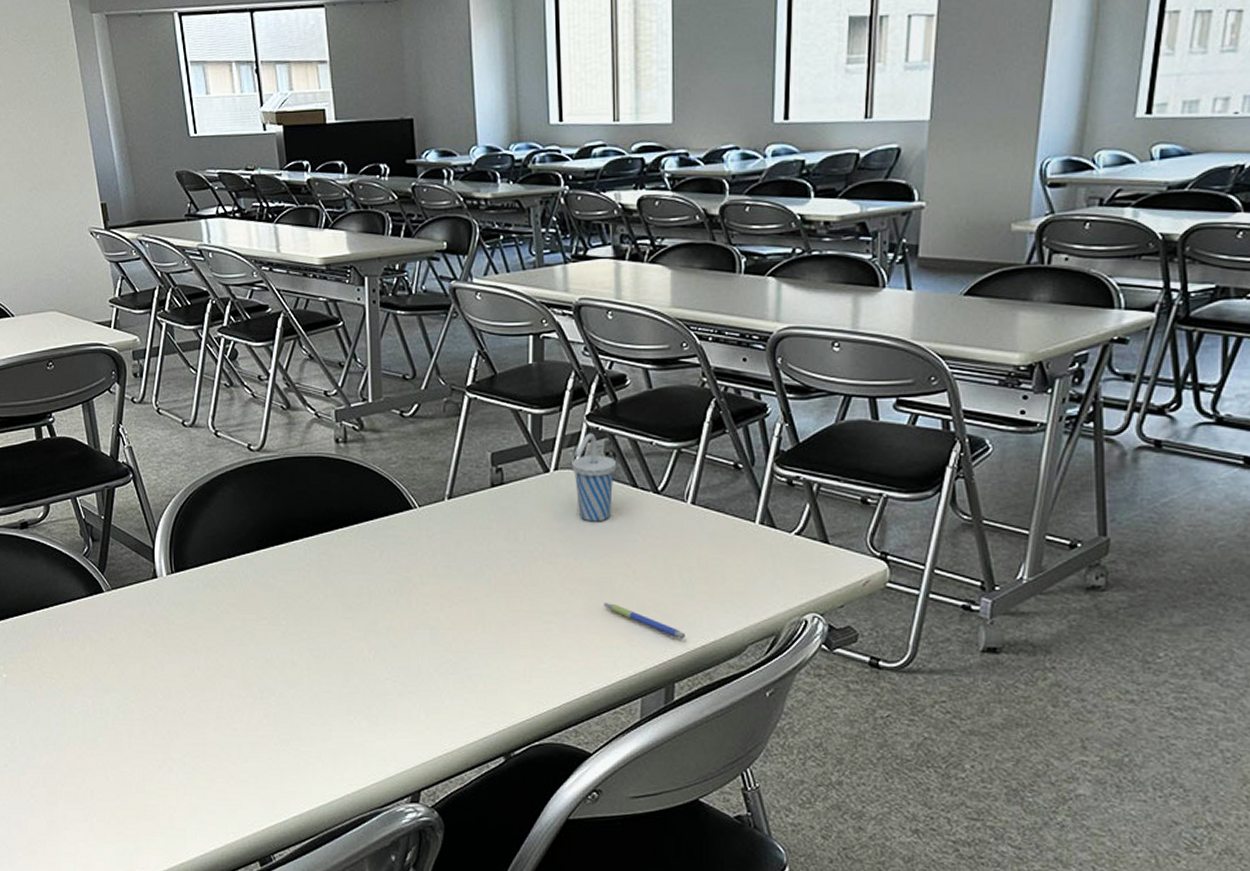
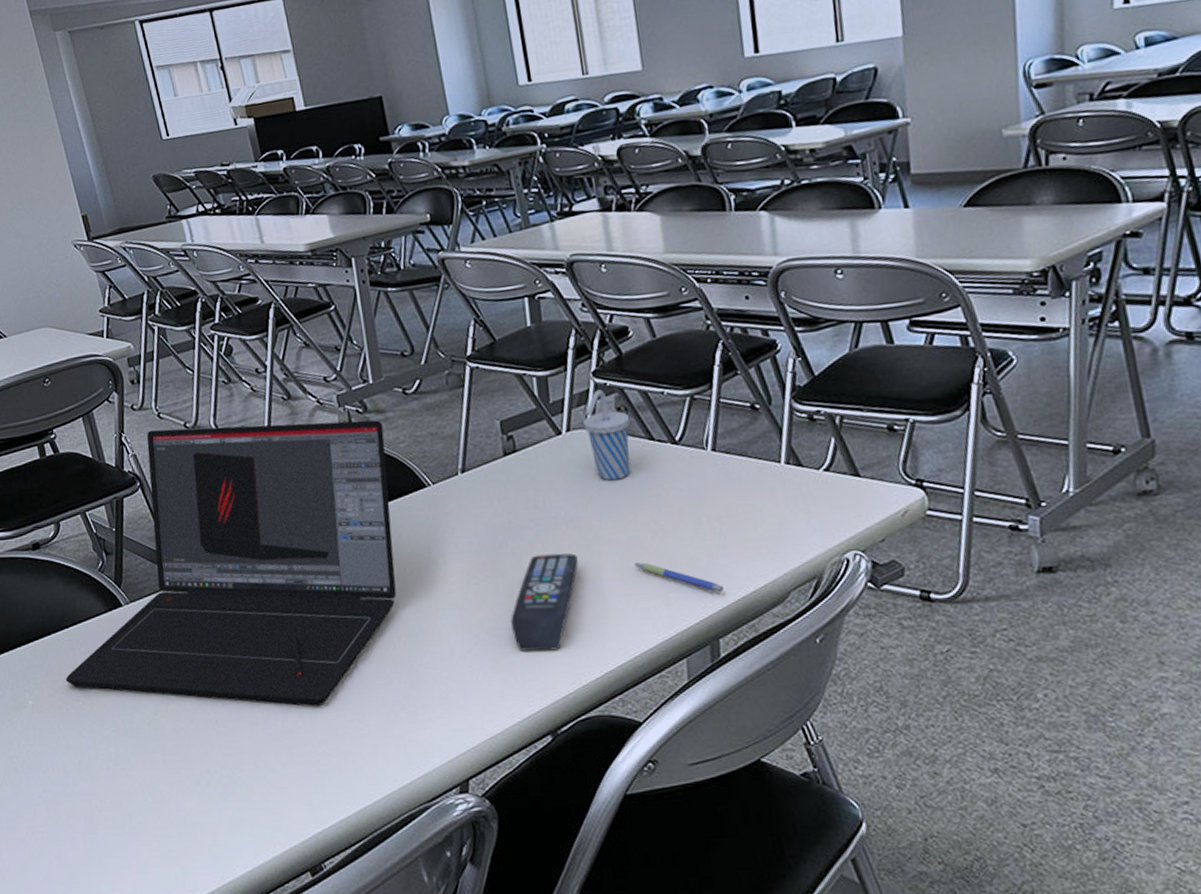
laptop: none [40,424,377,708] -> present [65,420,397,707]
remote control: none [479,585,550,678] -> present [511,553,579,652]

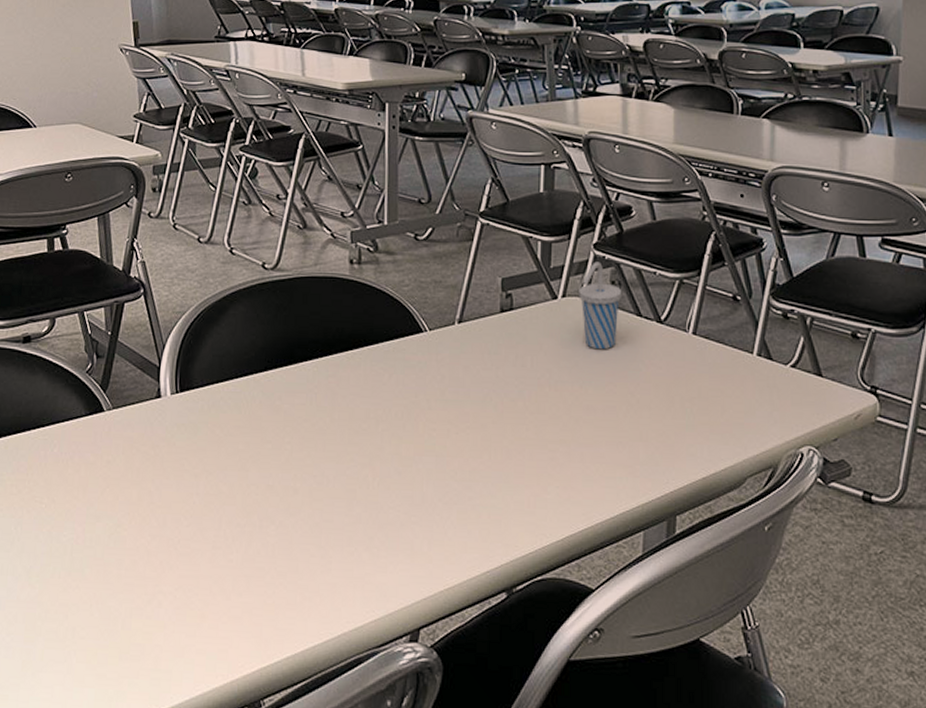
laptop: present [65,420,397,707] -> none [31,239,390,538]
remote control: present [511,553,579,652] -> none [484,412,555,509]
pen: present [635,562,723,593] -> none [608,432,686,471]

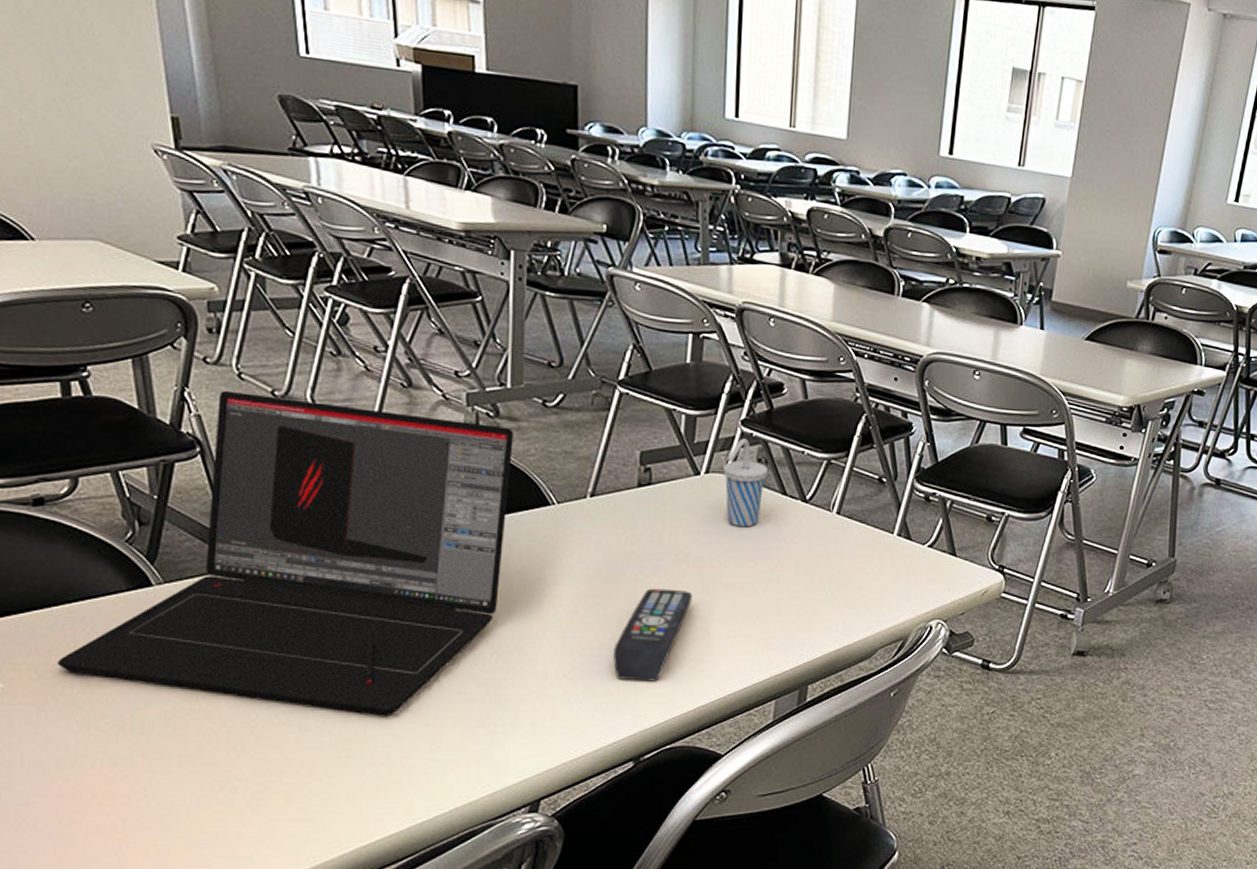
laptop: none [31,239,390,538] -> present [56,390,514,718]
remote control: none [484,412,555,509] -> present [613,588,692,682]

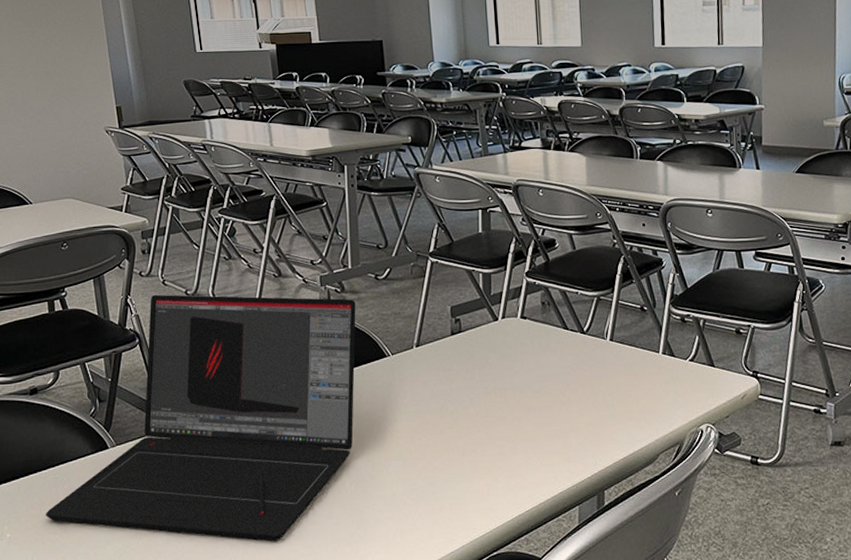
remote control: present [613,588,692,682] -> none [444,416,502,498]
cup: present [723,438,769,528] -> none [515,287,551,360]

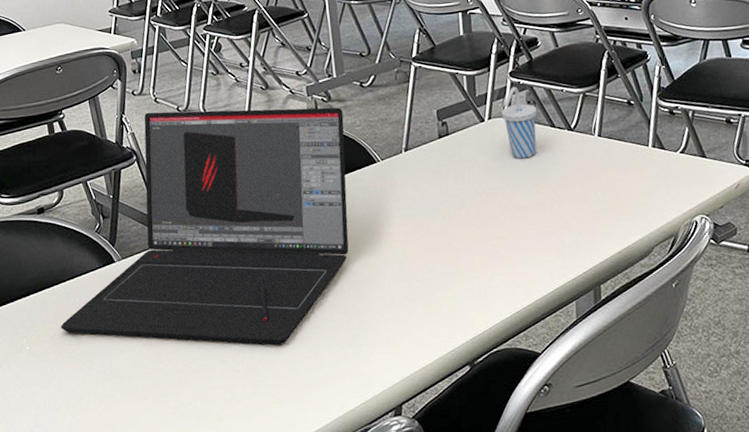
cup: none [515,287,551,360] -> present [501,86,538,159]

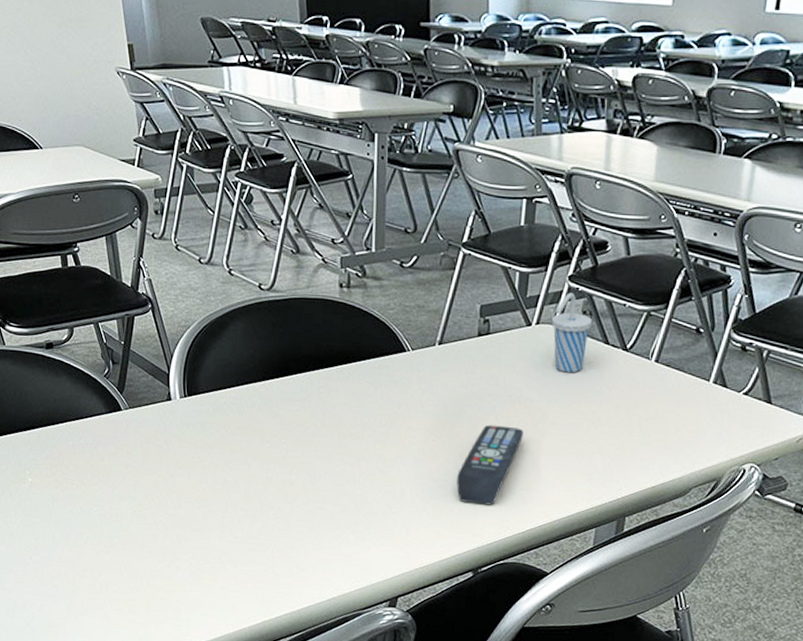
laptop: present [60,107,349,347] -> none [63,259,377,521]
remote control: none [440,217,495,297] -> present [456,424,524,506]

